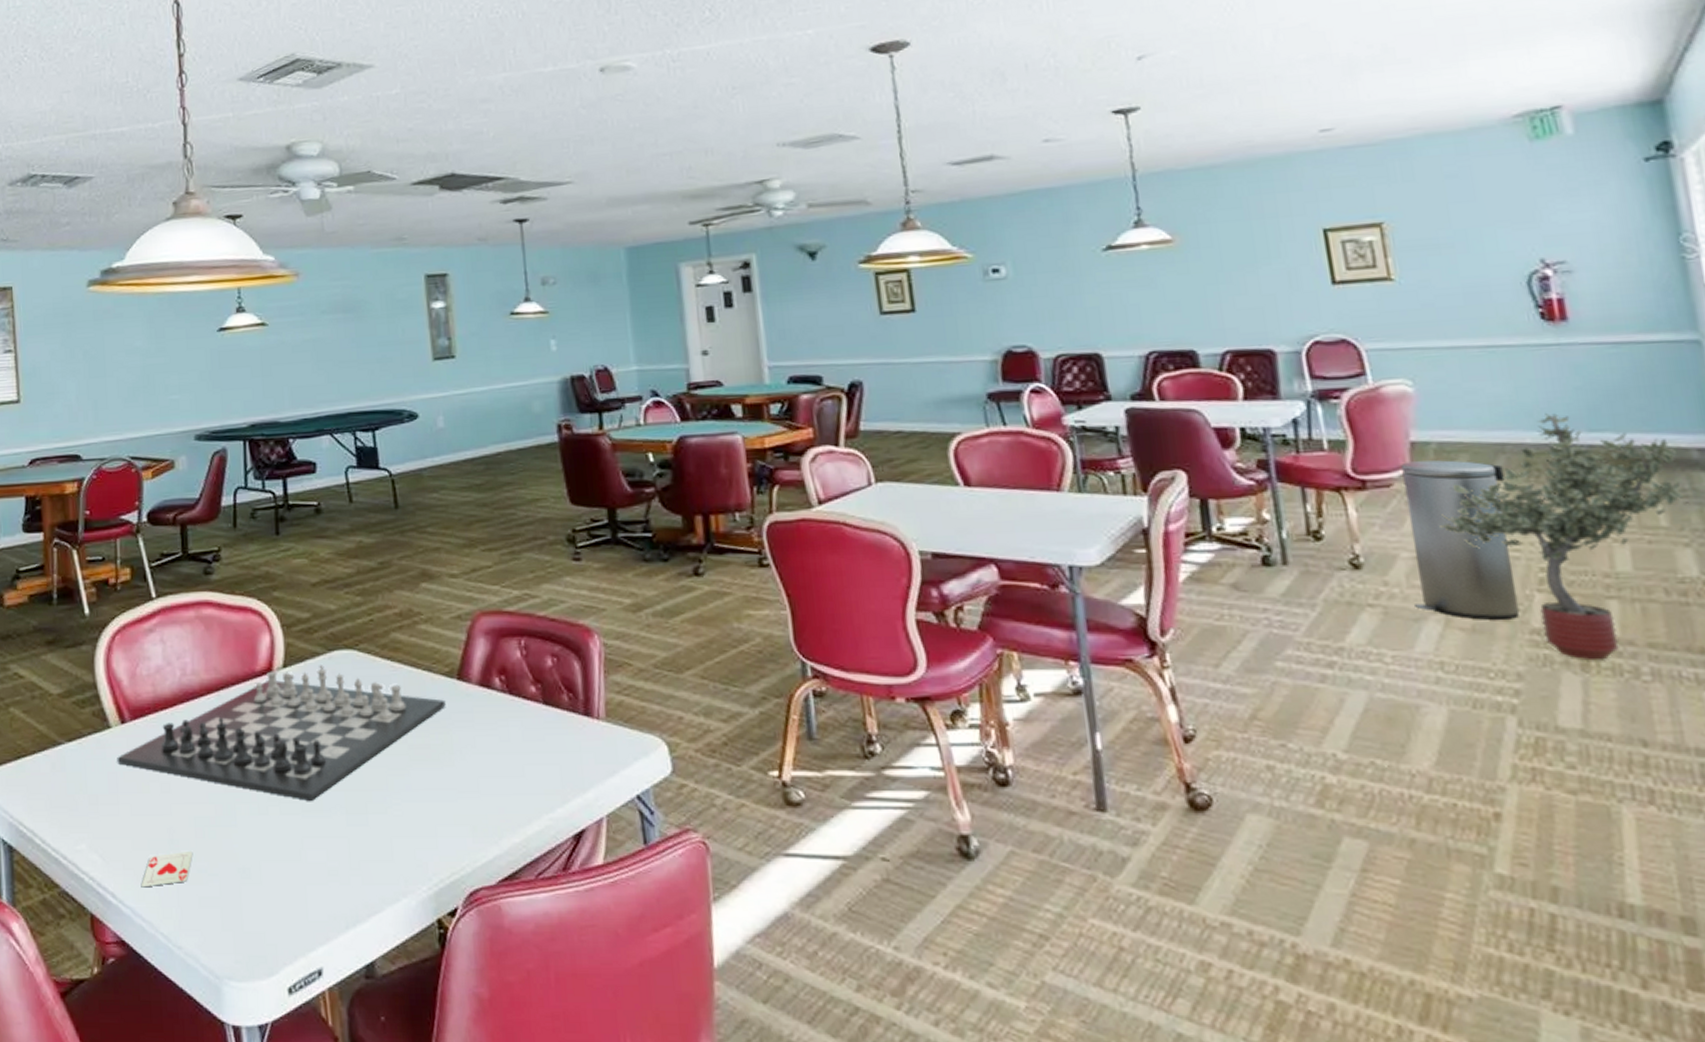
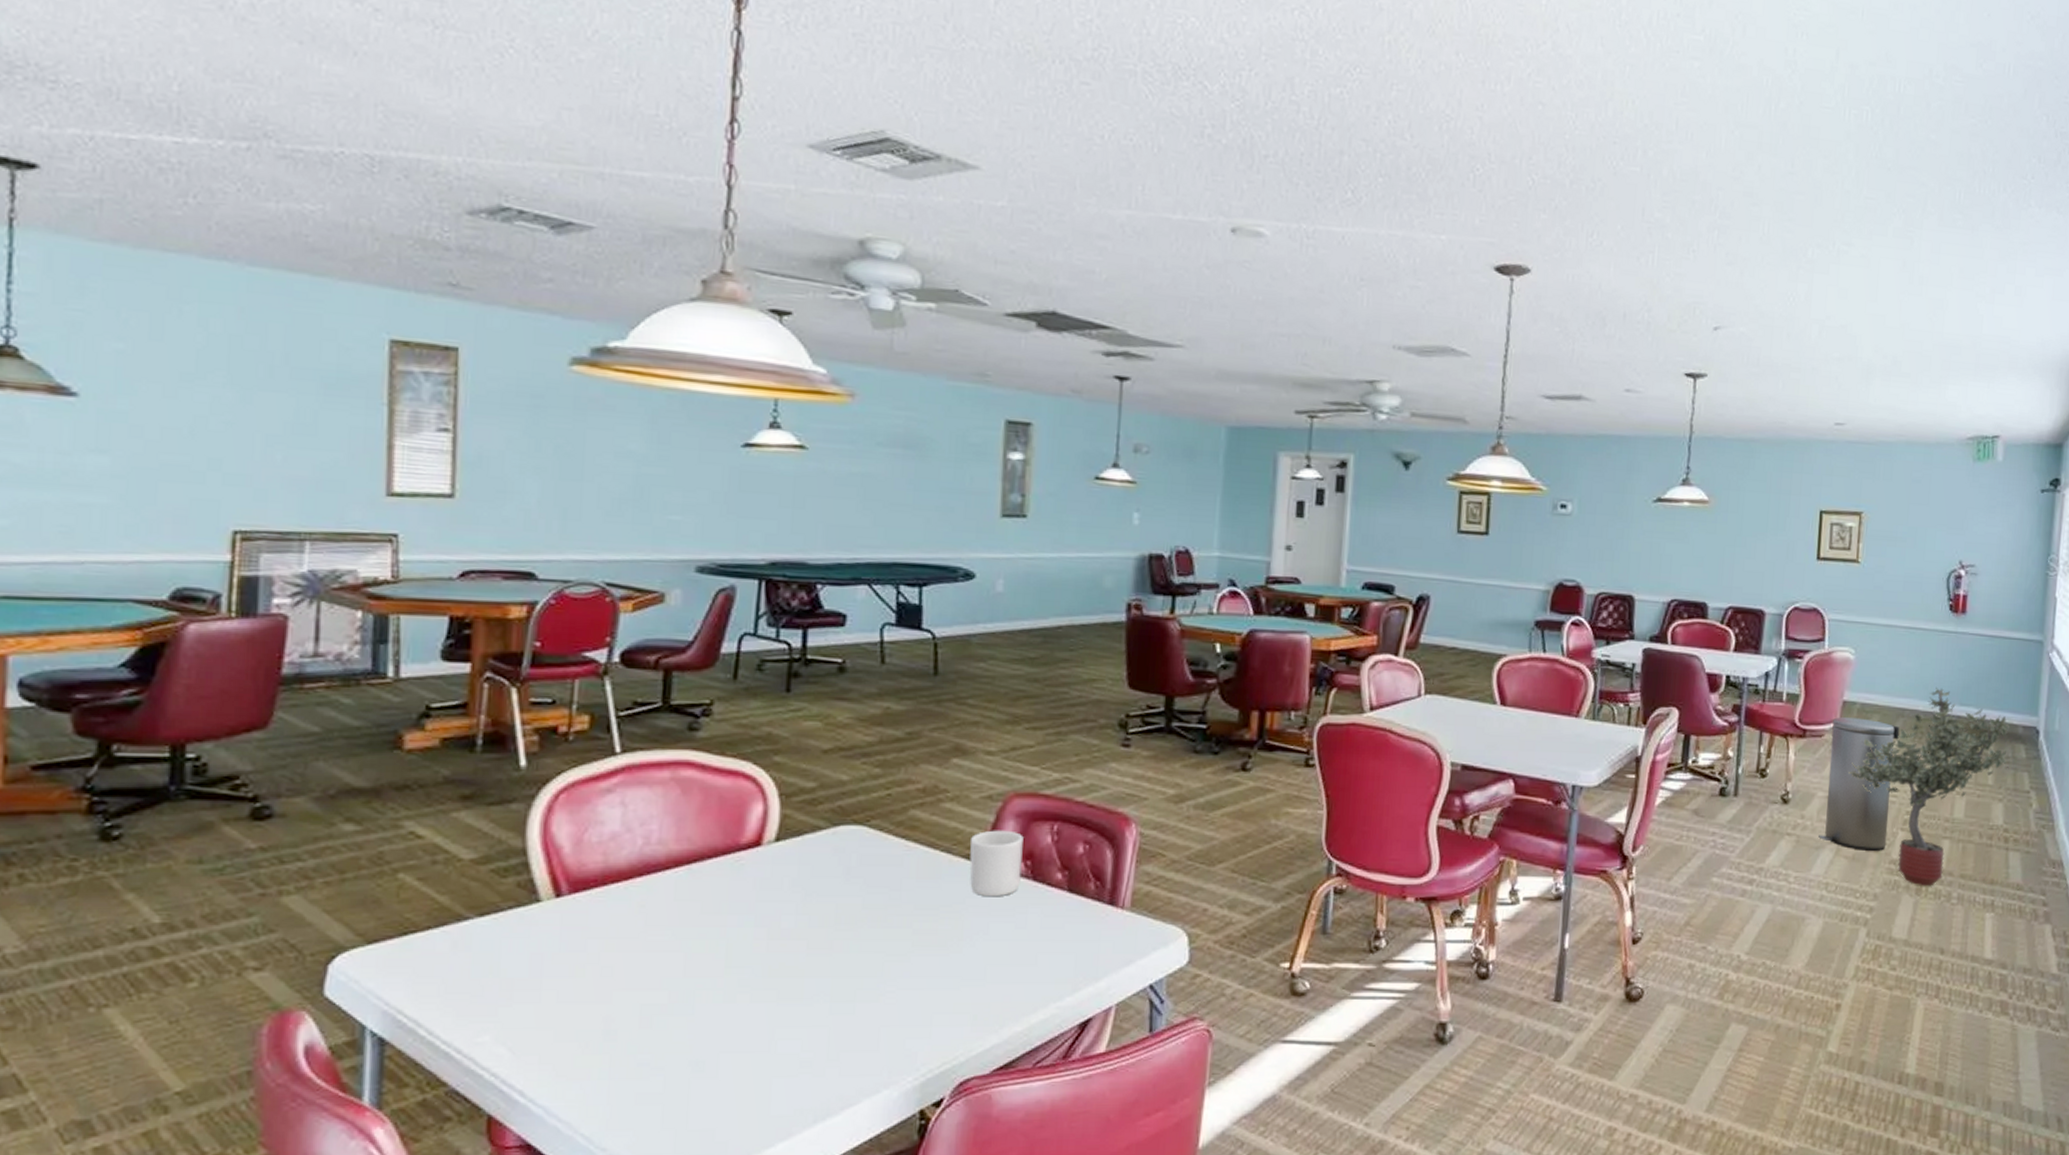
gameboard: present [117,665,446,801] -> none [545,840,962,987]
card: present [141,850,193,888] -> none [560,1042,634,1084]
mug: none [446,647,498,712] -> present [969,830,1024,897]

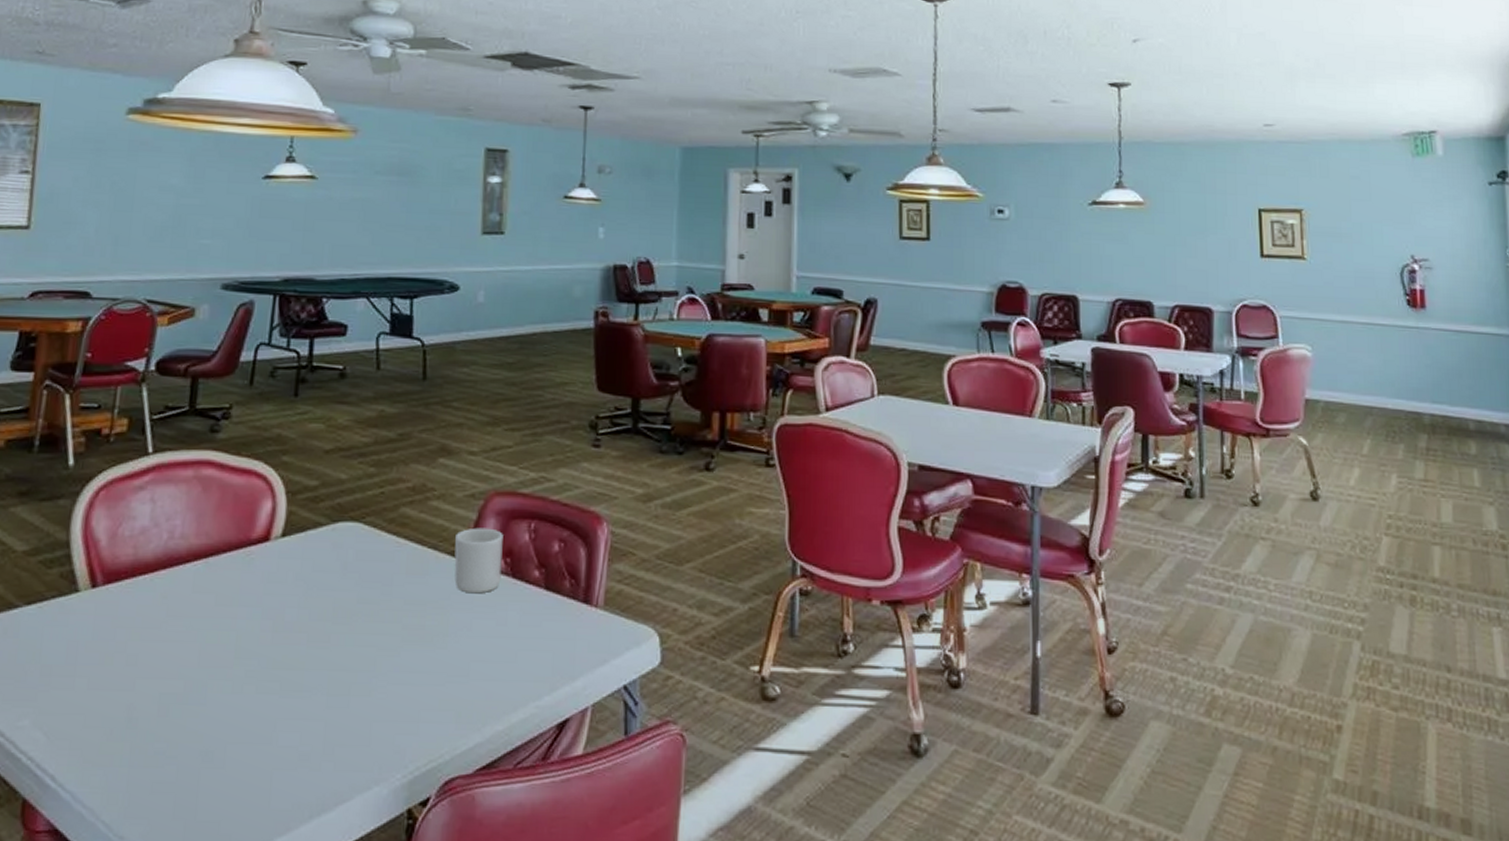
pedal bin: present [1818,717,1900,851] -> none [1296,416,1371,558]
potted tree: present [1848,688,2010,886] -> none [1320,385,1492,597]

